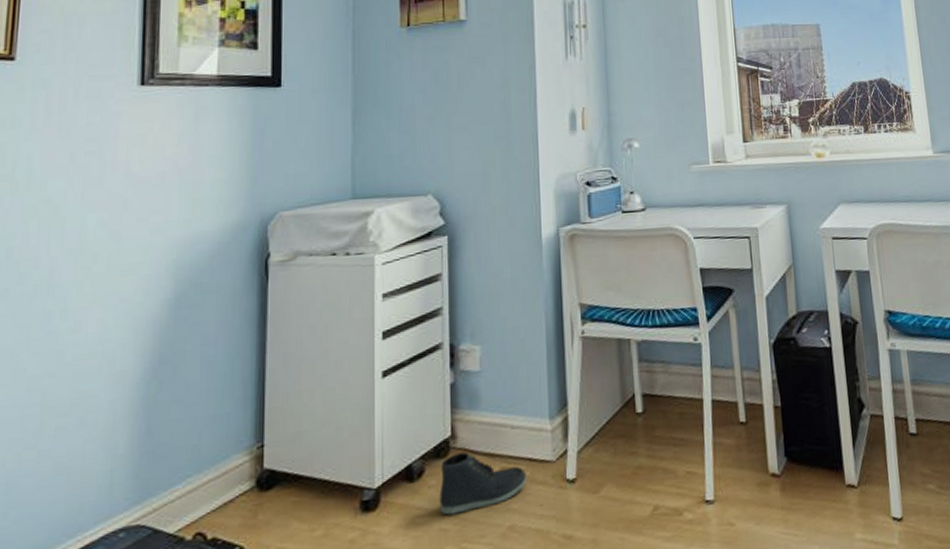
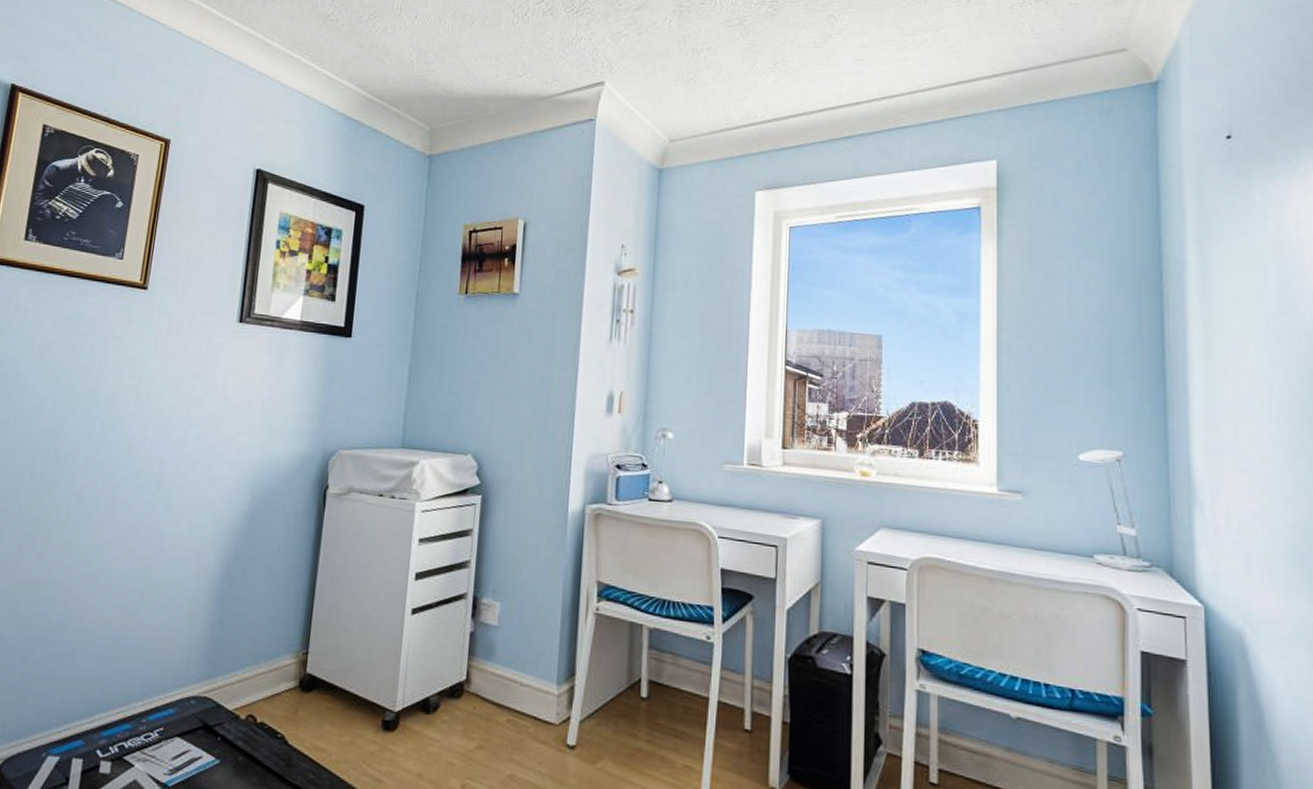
sneaker: present [439,452,527,516] -> none [449,697,530,752]

